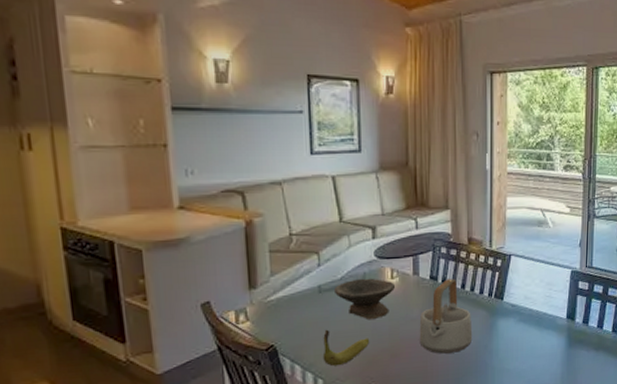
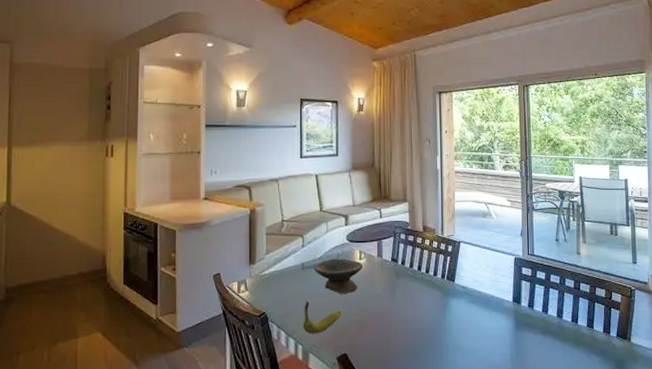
teapot: present [419,278,473,354] -> none [382,261,428,329]

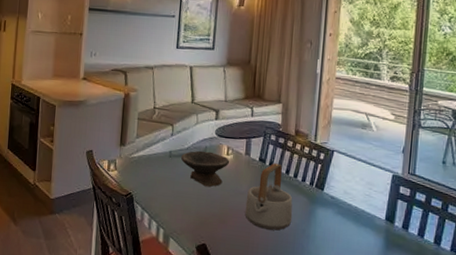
banana: present [303,301,342,334] -> none [166,188,204,221]
teapot: none [382,261,428,329] -> present [245,163,293,231]

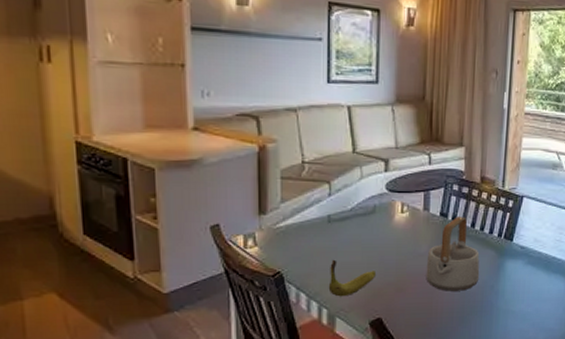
banana: none [166,188,204,221] -> present [328,259,377,297]
bowl: present [181,150,230,187] -> none [344,211,406,253]

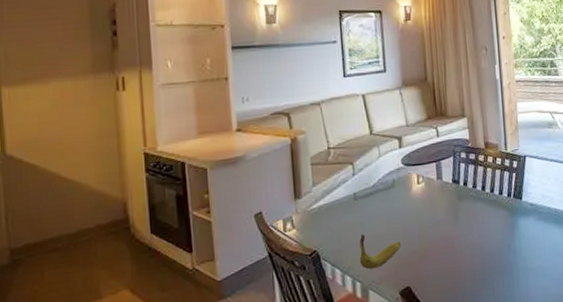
teapot: present [426,217,480,291] -> none [445,181,496,255]

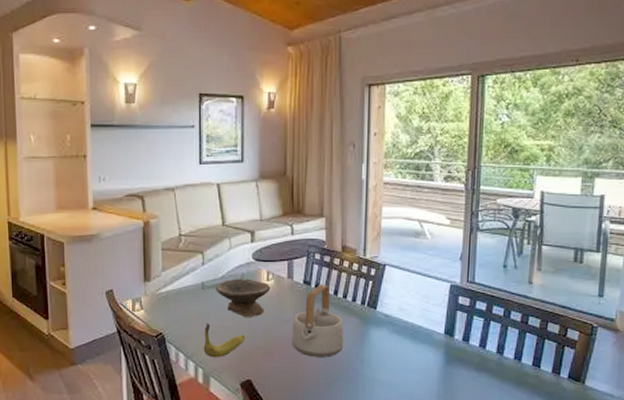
bowl: none [368,184,422,224] -> present [216,278,271,318]
teapot: none [445,181,496,255] -> present [291,284,344,357]

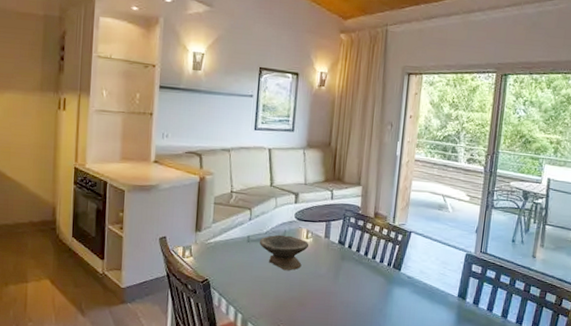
banana: present [203,323,246,358] -> none [244,273,283,305]
teapot: present [291,284,344,357] -> none [323,245,371,311]

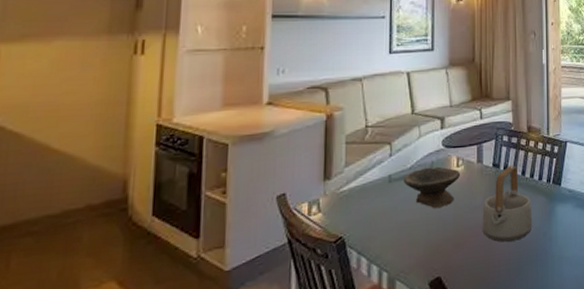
teapot: none [323,245,371,311] -> present [482,165,533,242]

